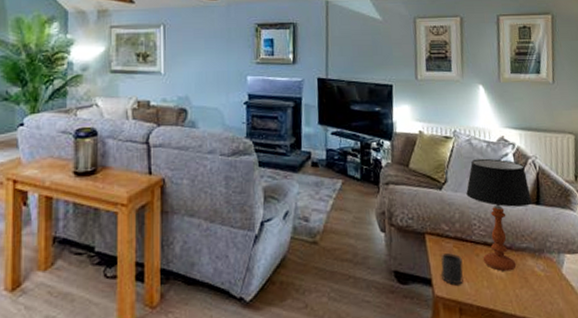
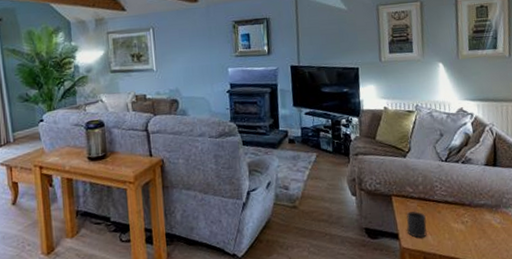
table lamp: present [466,158,532,272] -> none [428,128,489,225]

